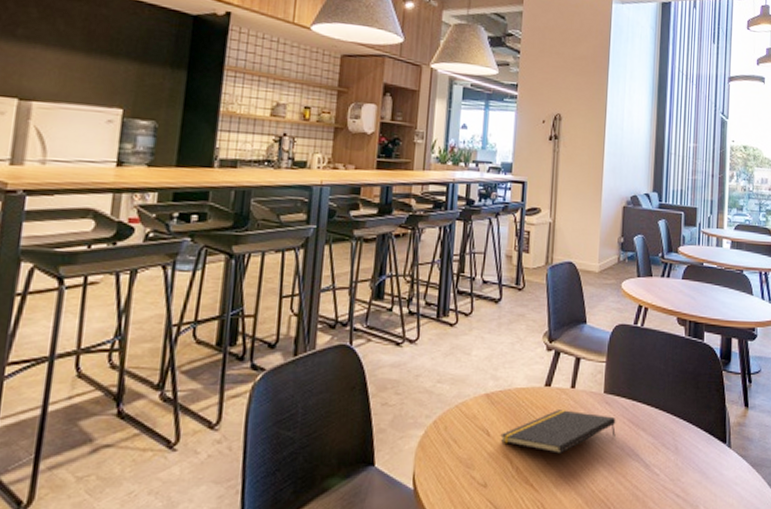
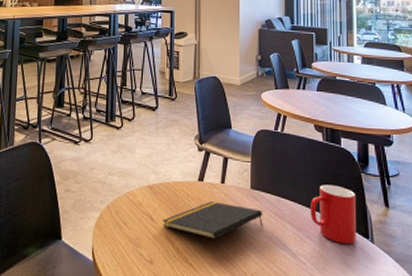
cup: none [667,385,716,451] -> present [310,184,357,245]

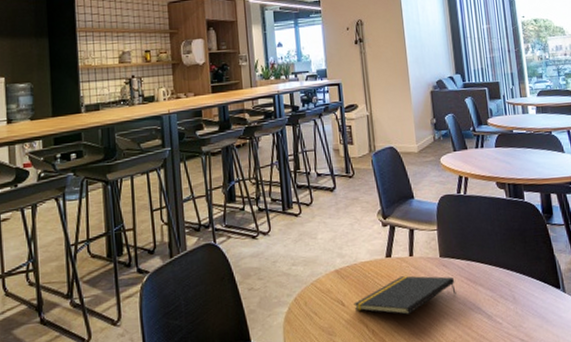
cup: present [310,184,357,245] -> none [500,240,549,298]

